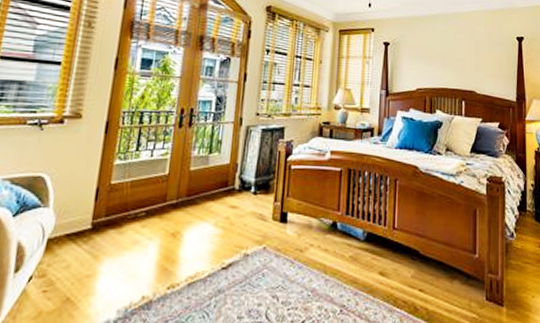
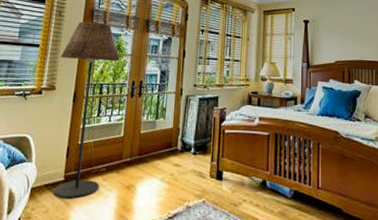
floor lamp: none [76,35,166,250] -> present [52,21,120,199]

